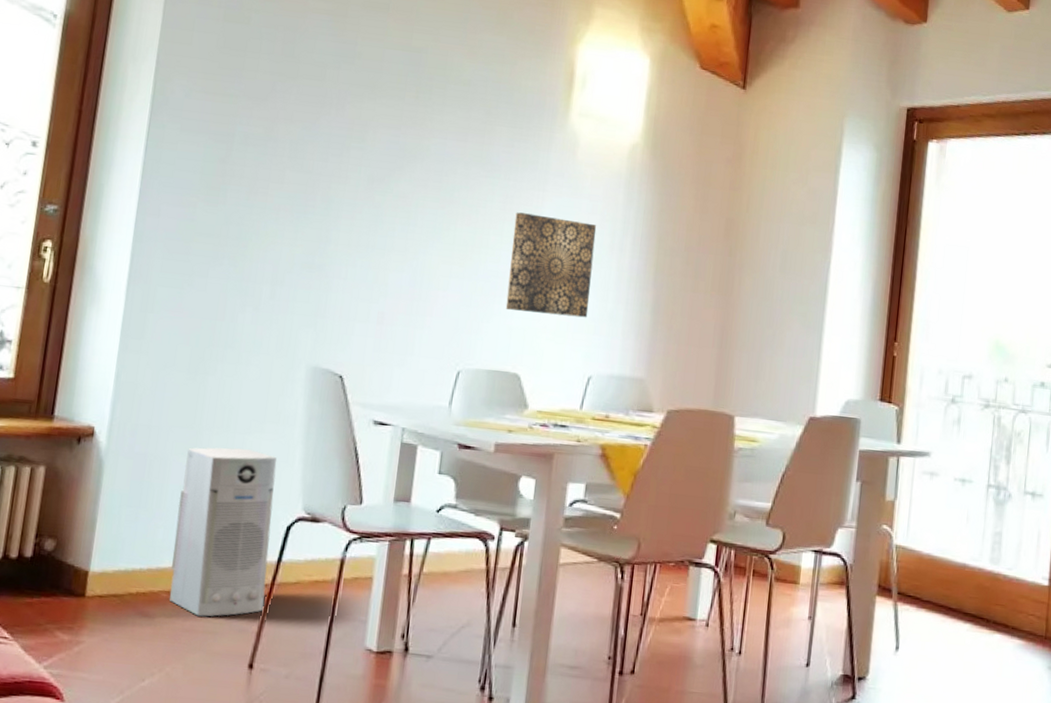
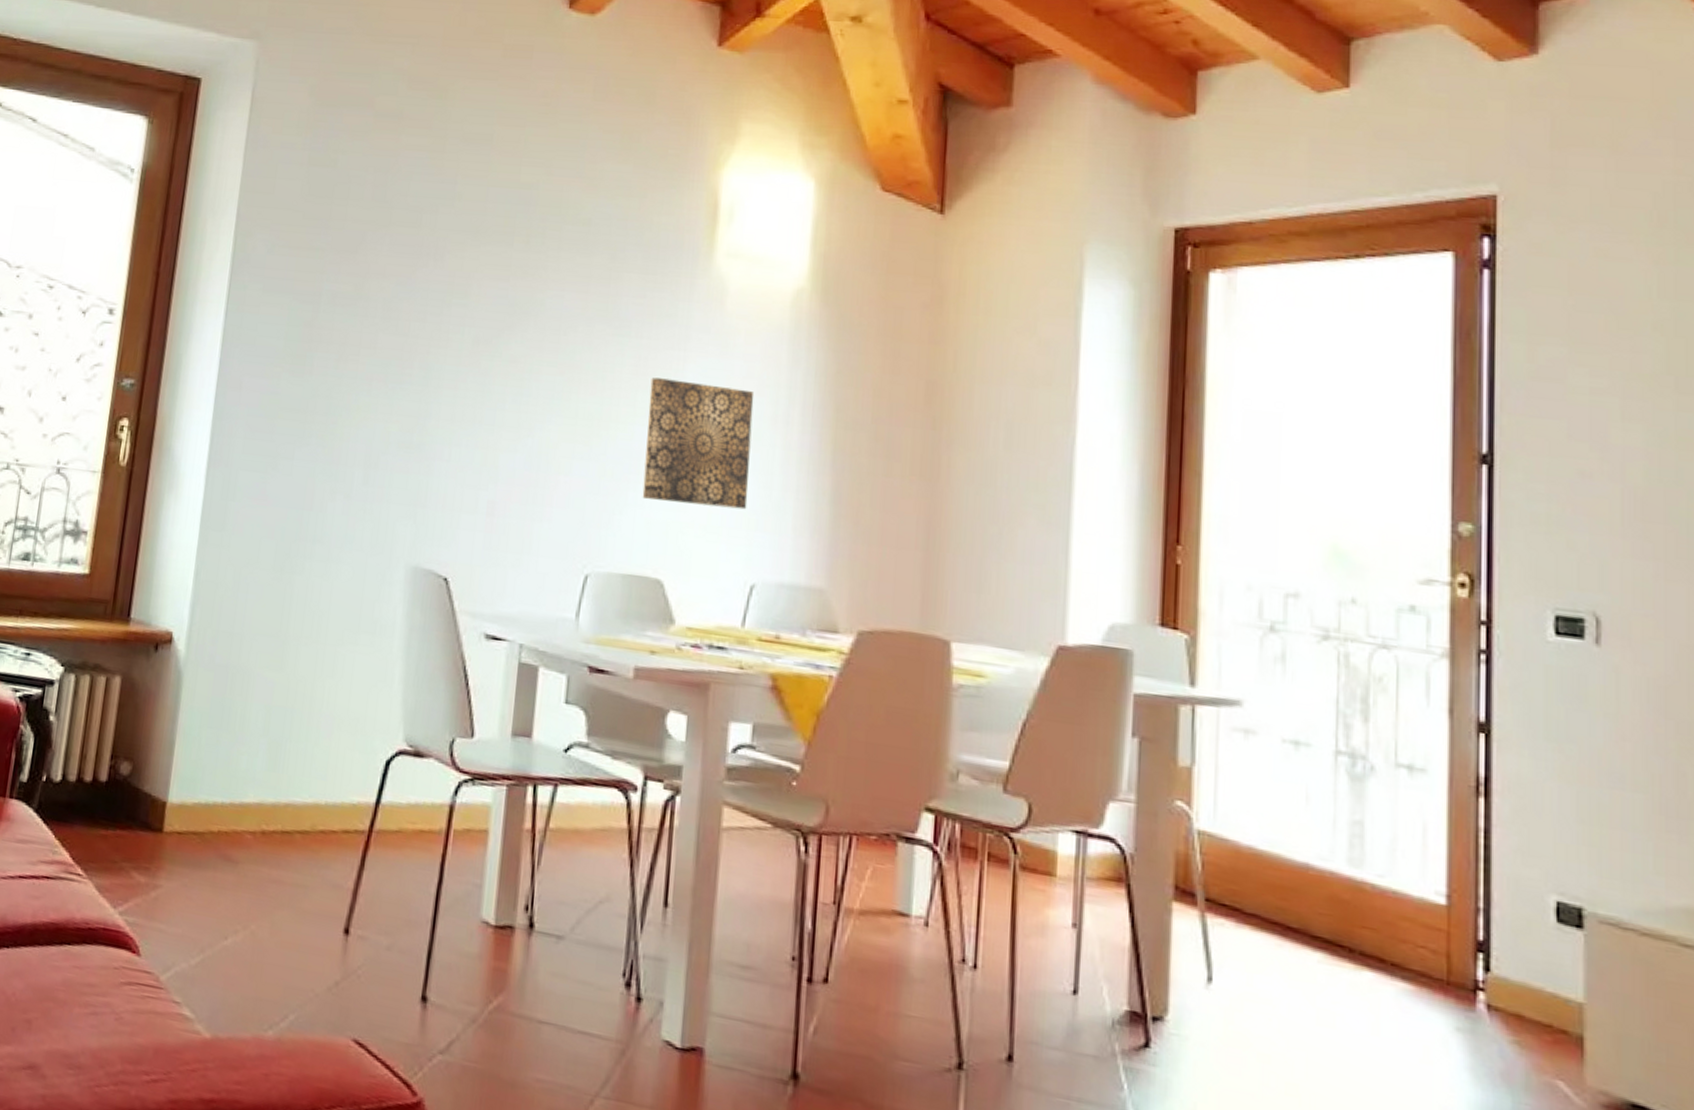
air purifier: present [169,447,277,617] -> none [253,660,374,867]

